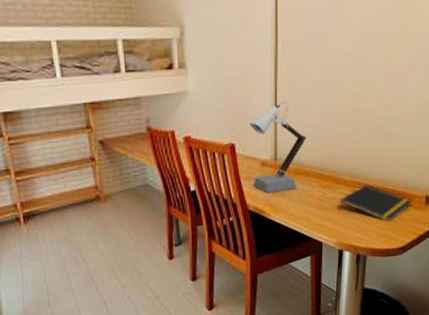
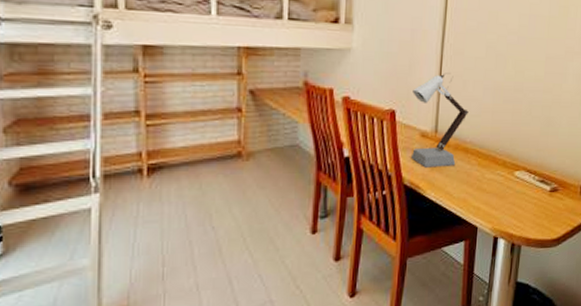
notepad: present [339,185,413,222] -> none [496,168,568,210]

